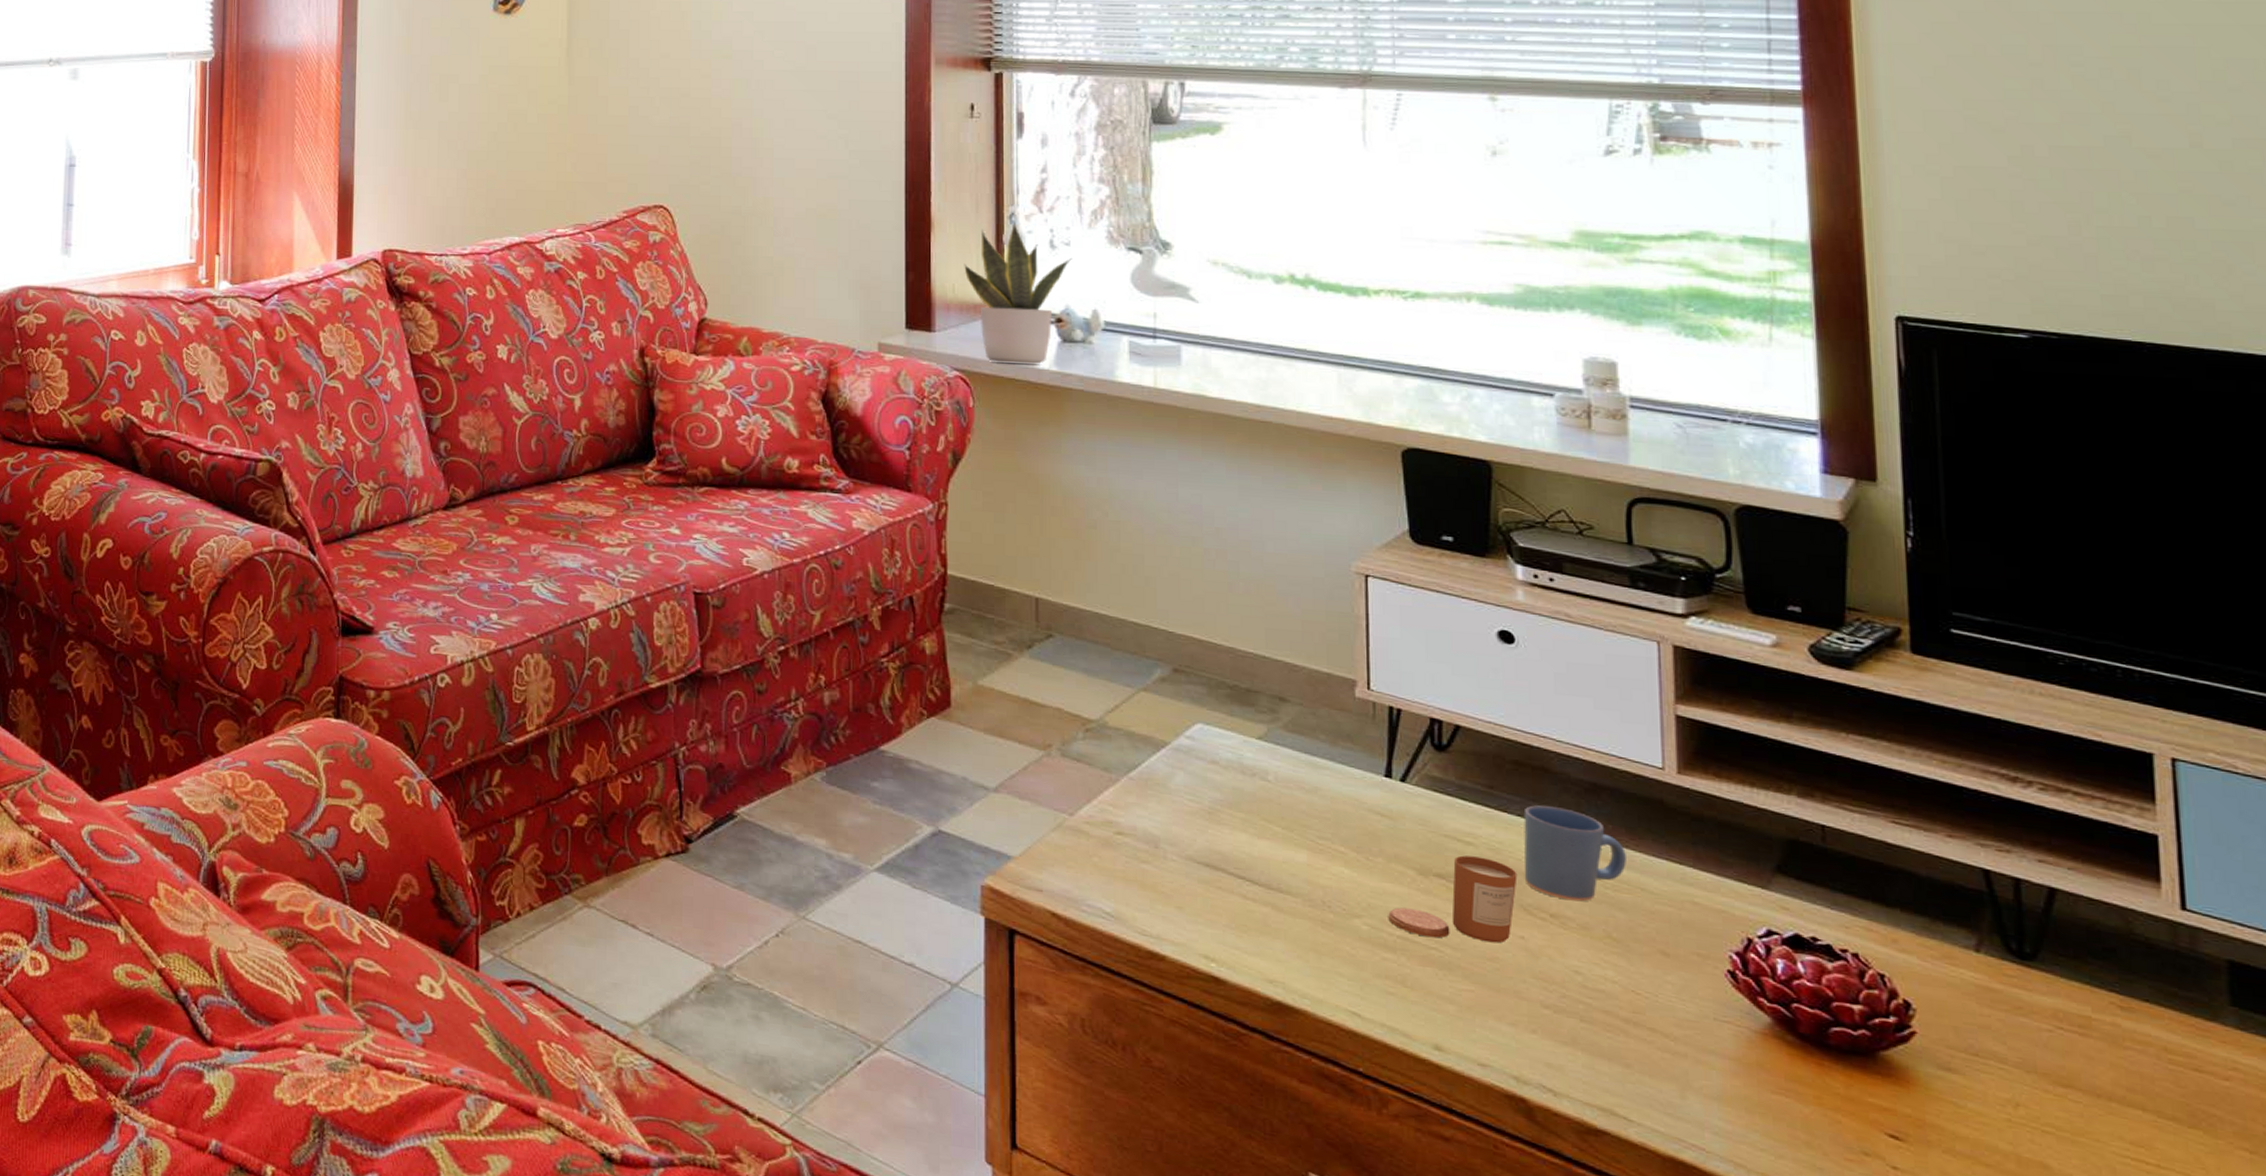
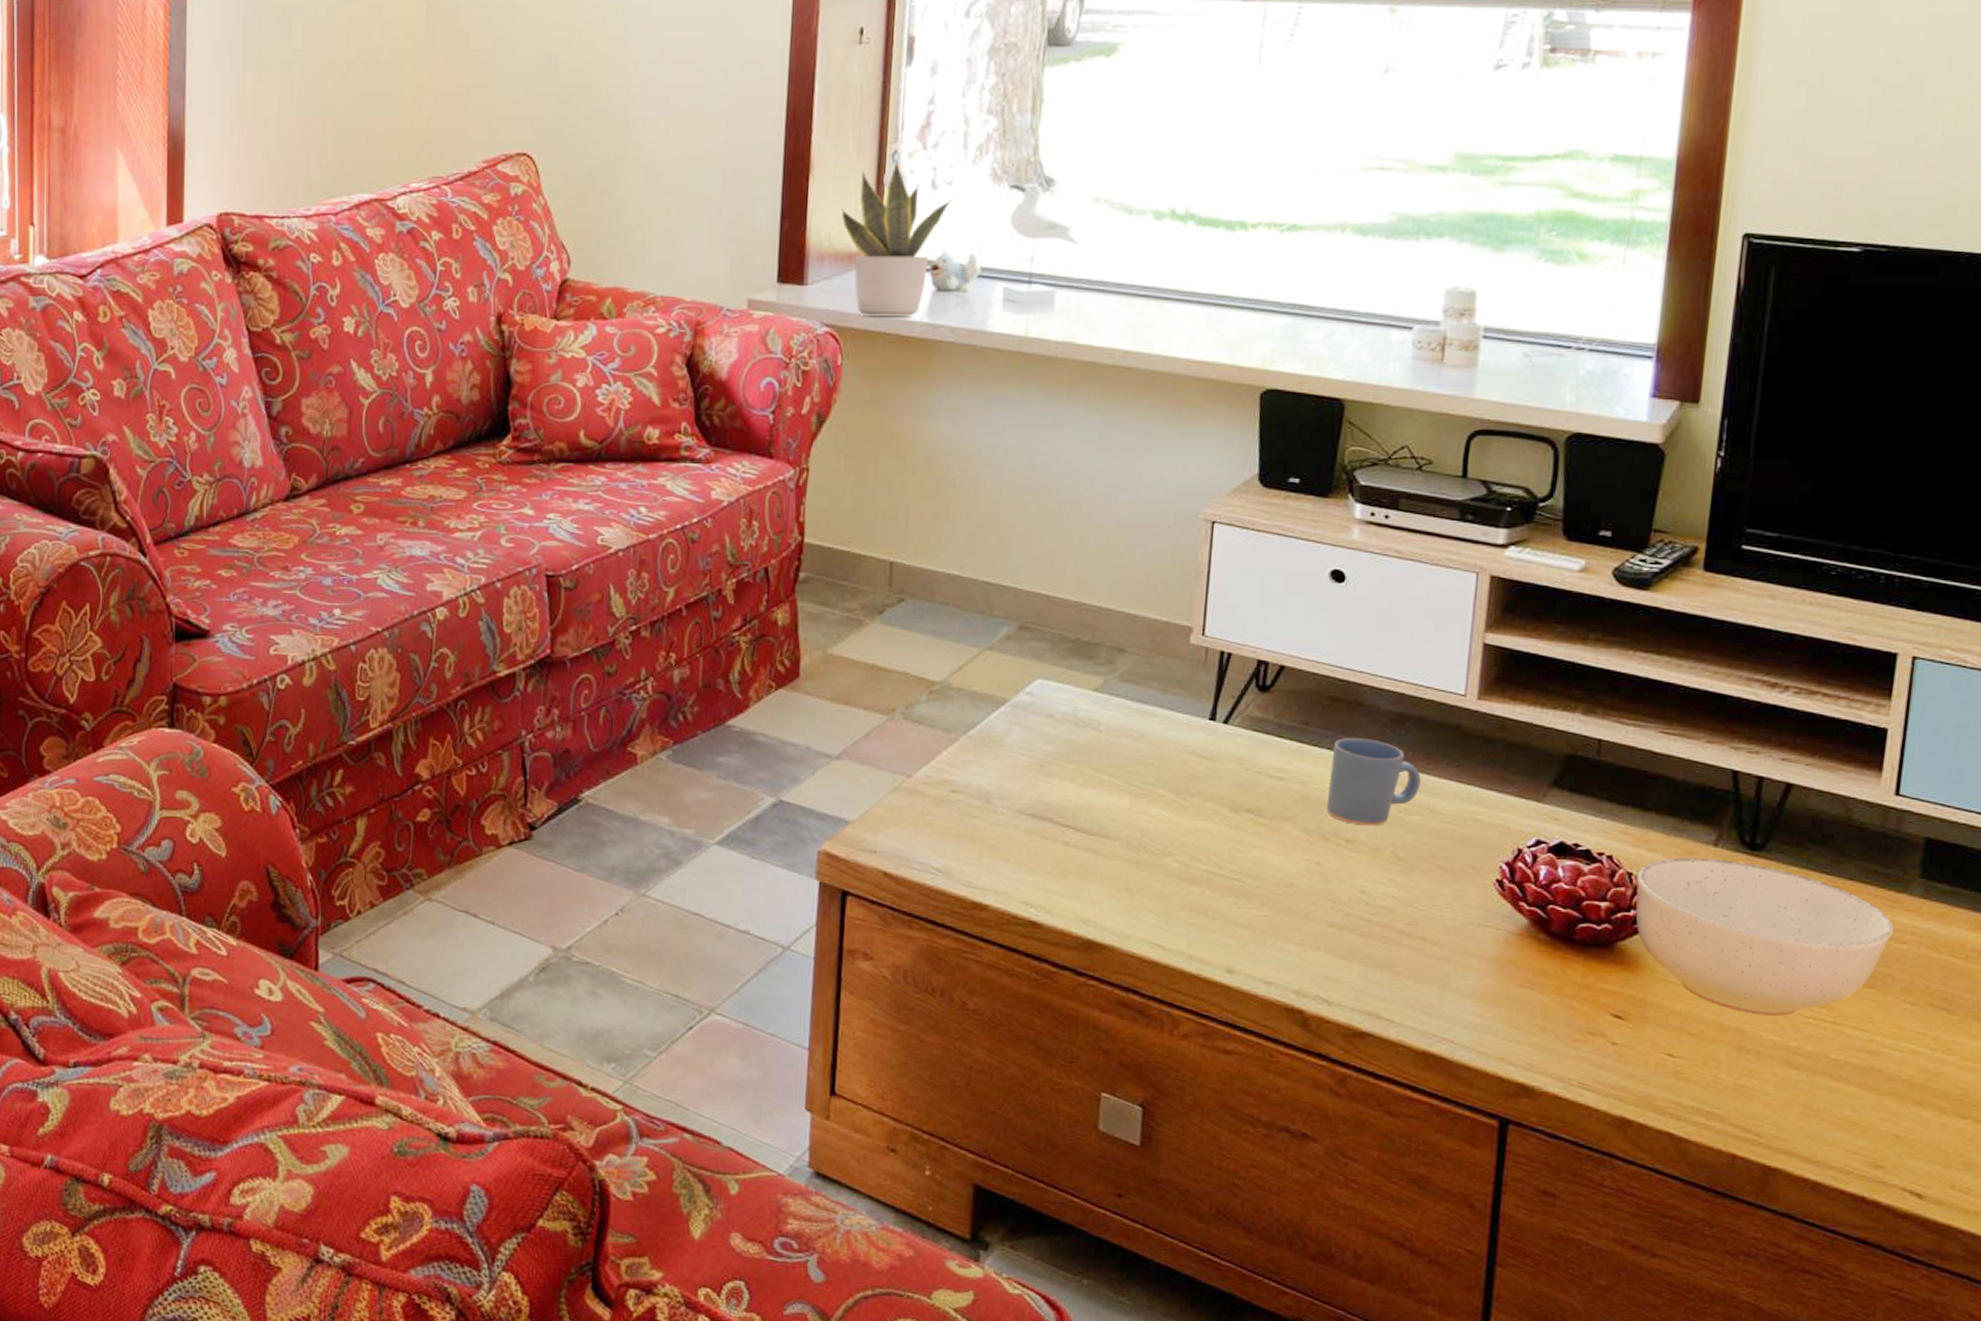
candle: present [1388,855,1518,944] -> none [1198,790,1321,870]
bowl: none [1890,961,2211,1153] -> present [1635,857,1894,1016]

